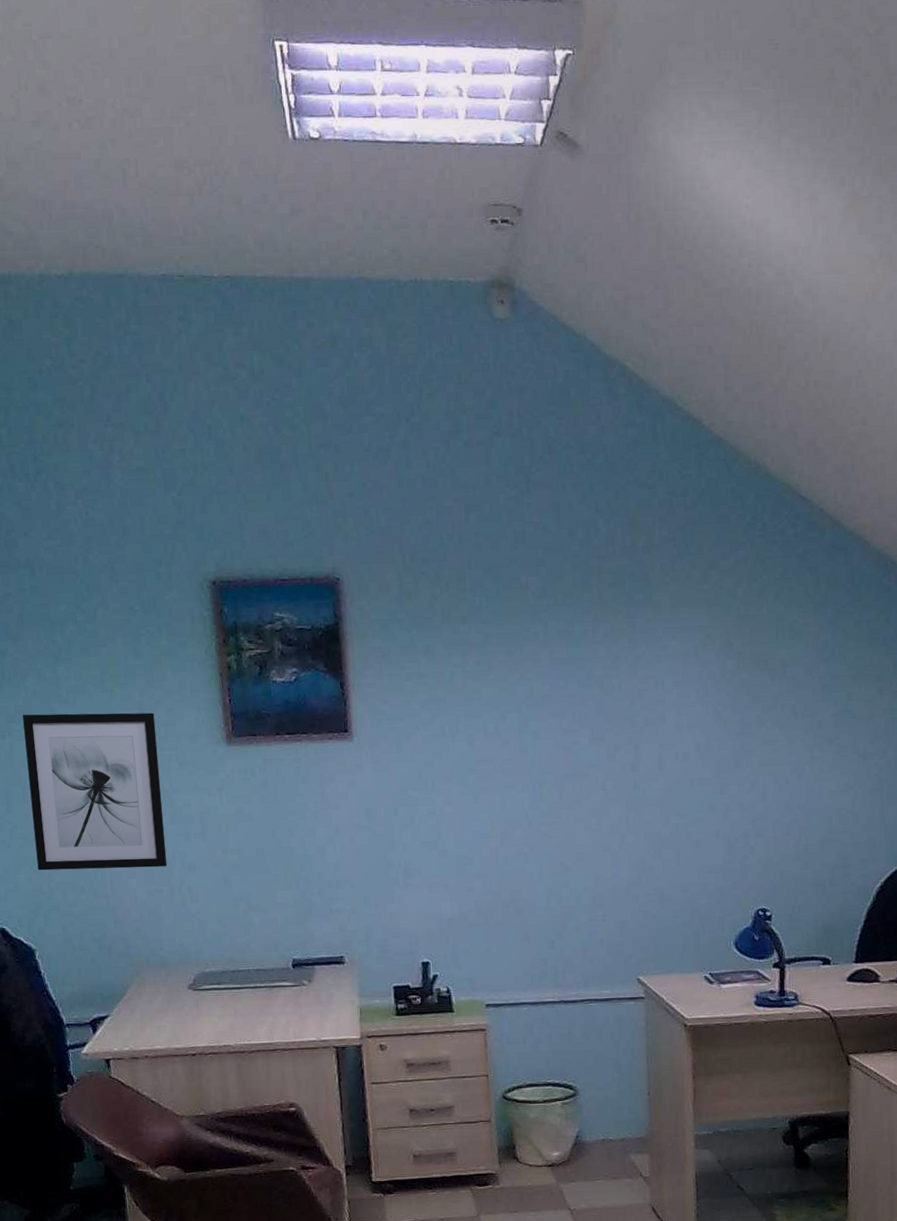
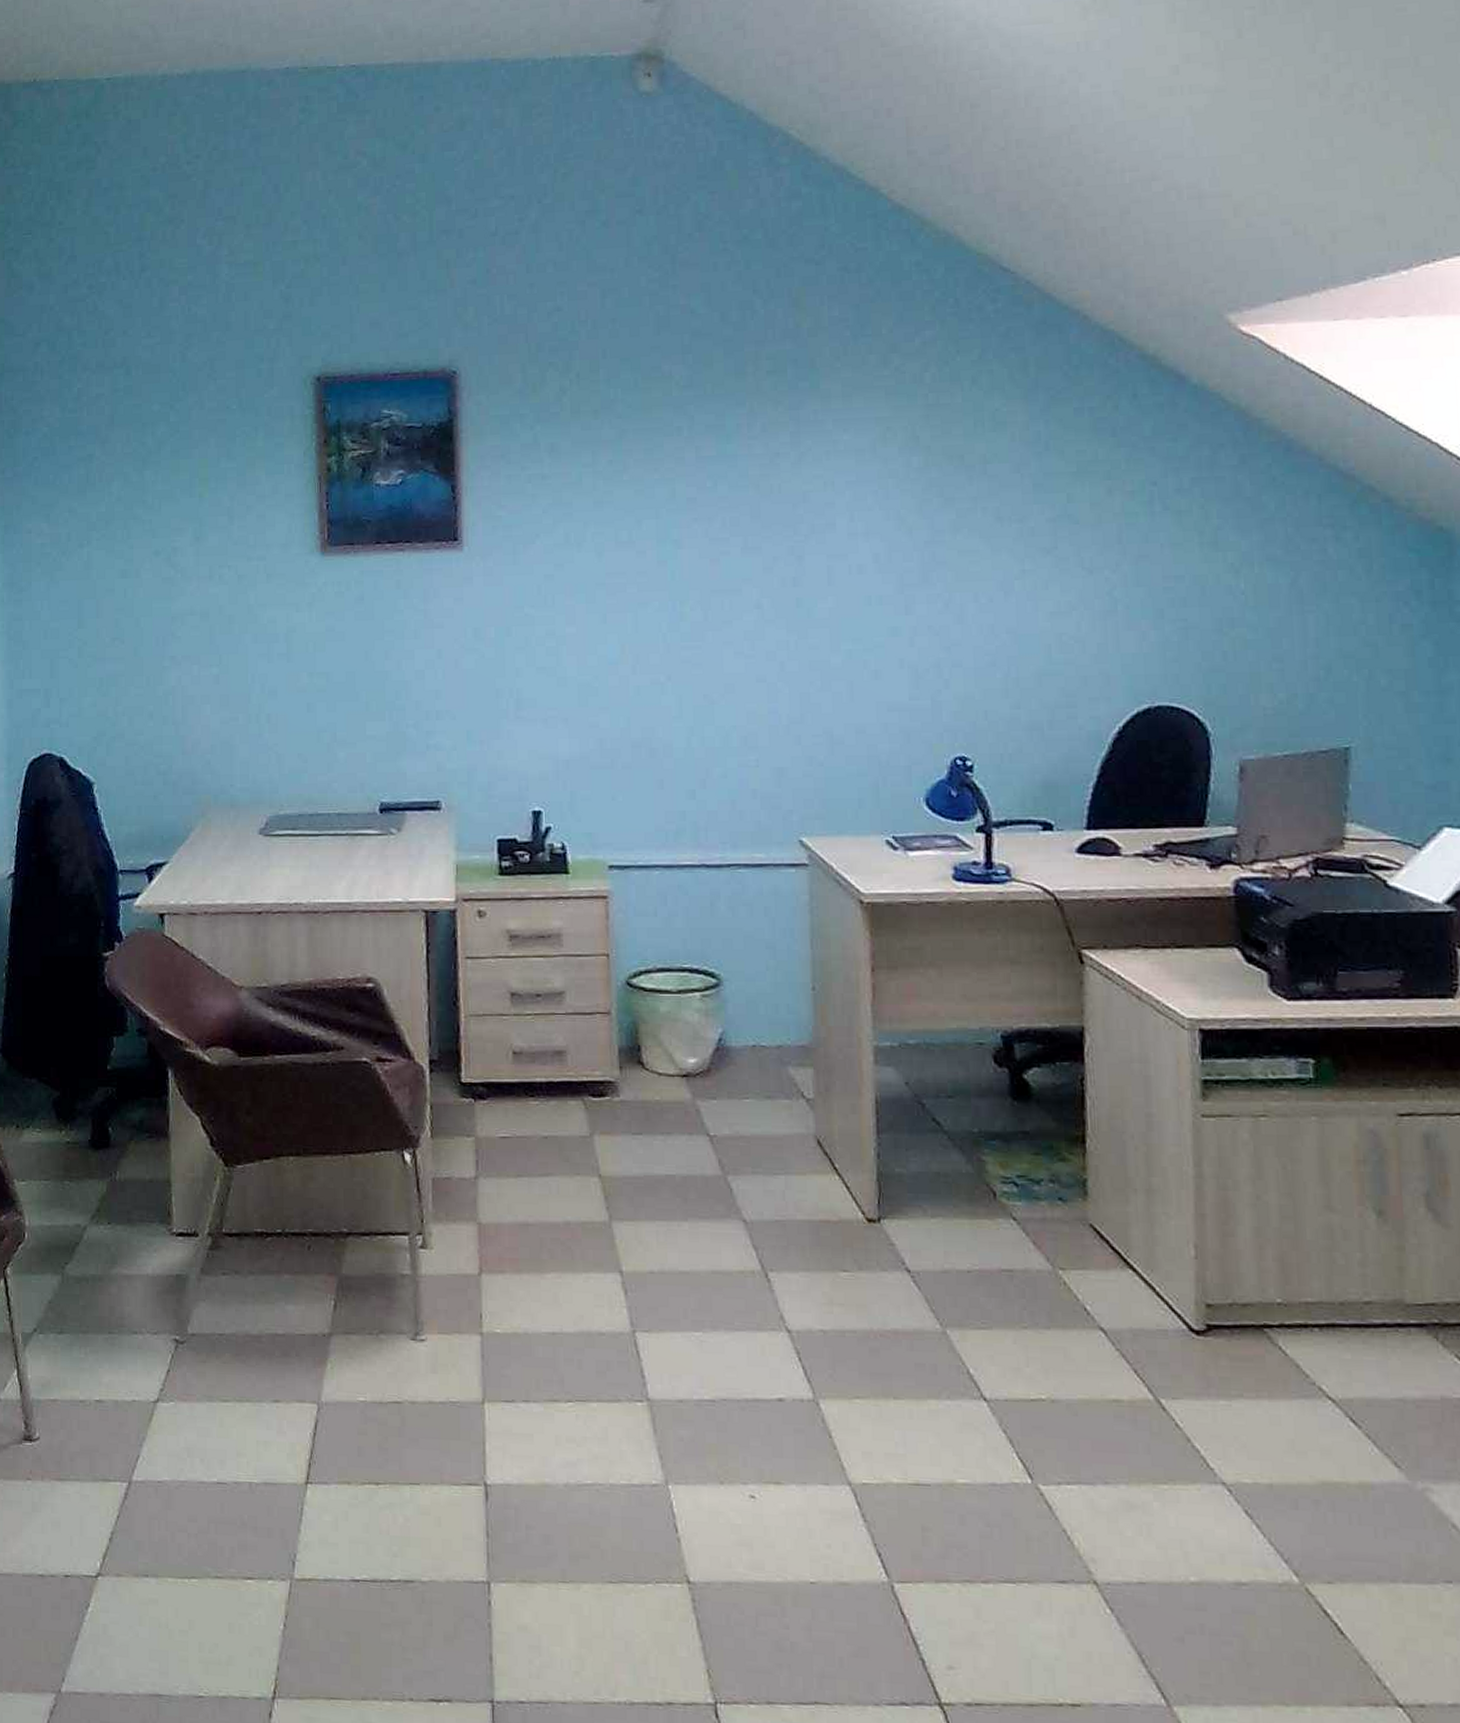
wall art: present [23,712,168,871] -> none [104,519,246,693]

